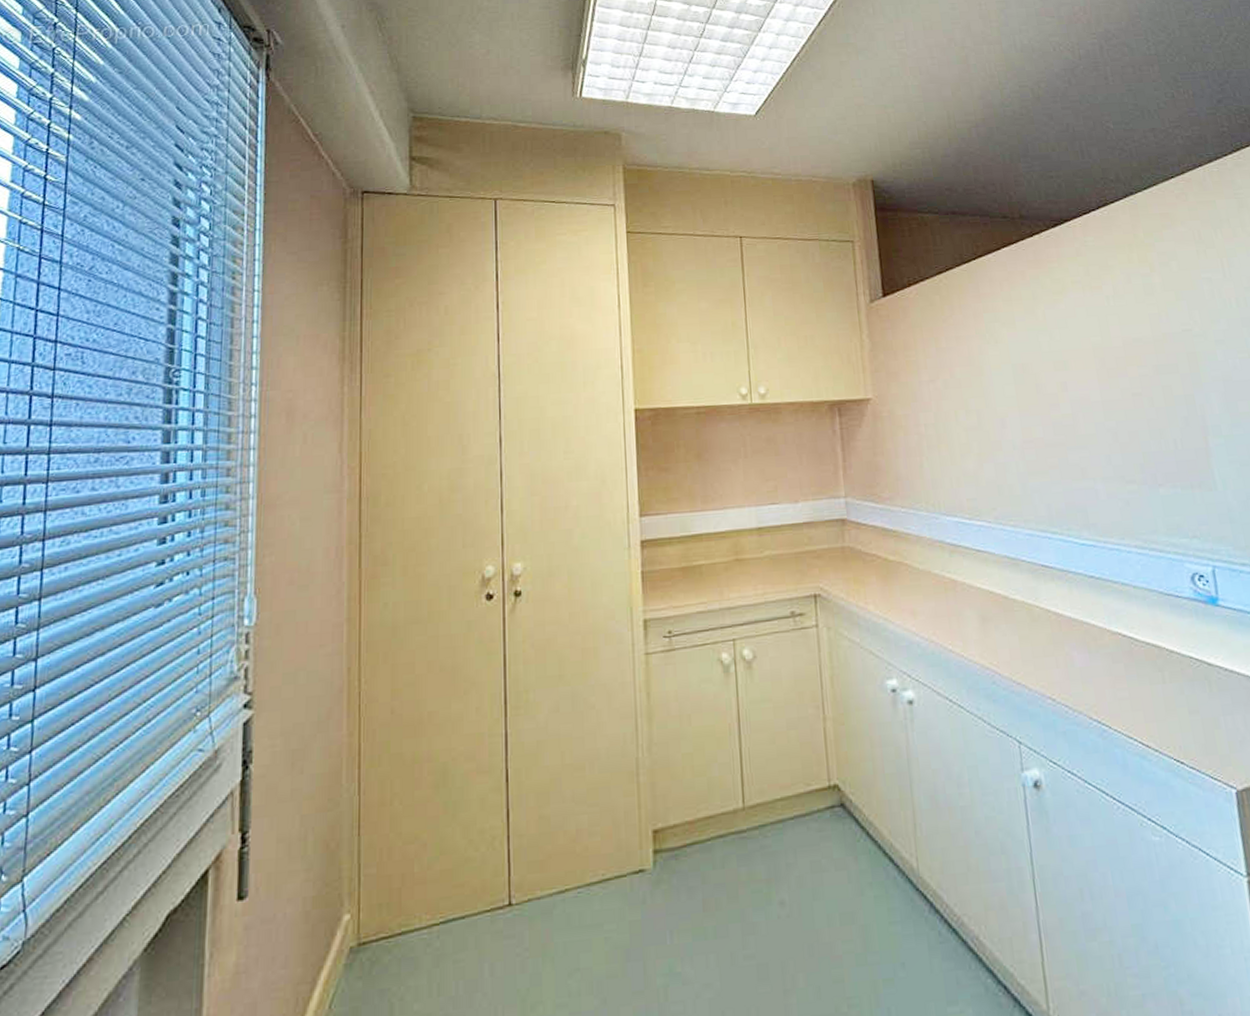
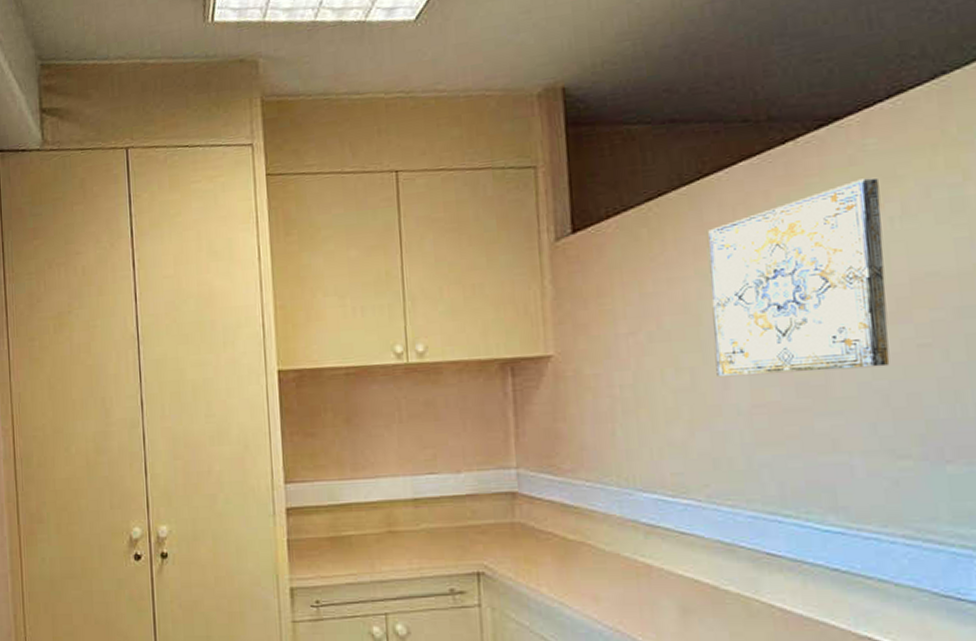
wall art: none [984,266,1116,417] -> present [708,178,890,376]

